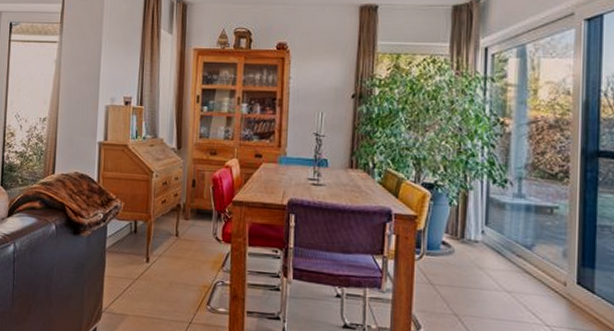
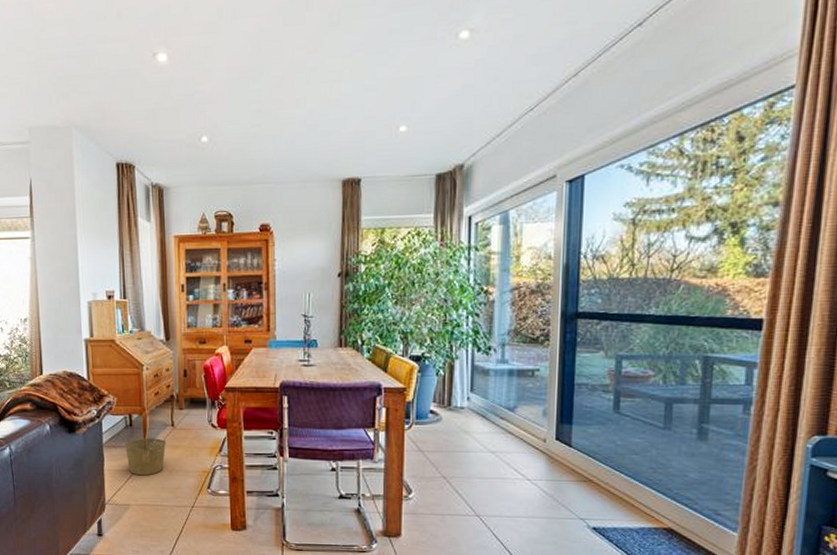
basket: none [127,245,169,286] -> present [125,438,166,476]

